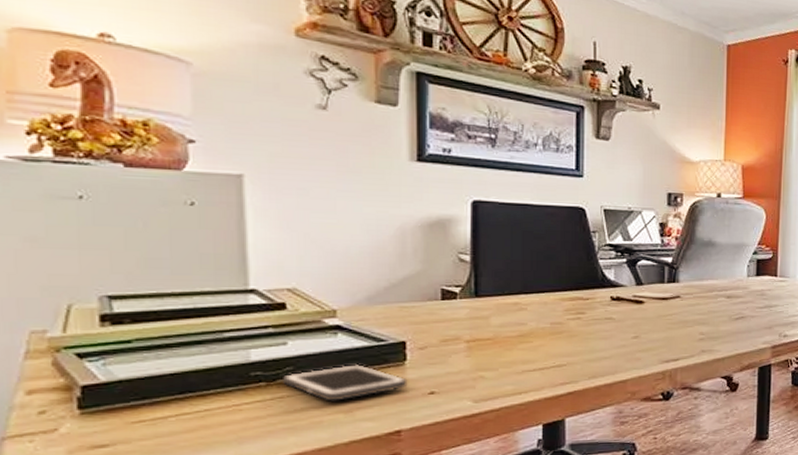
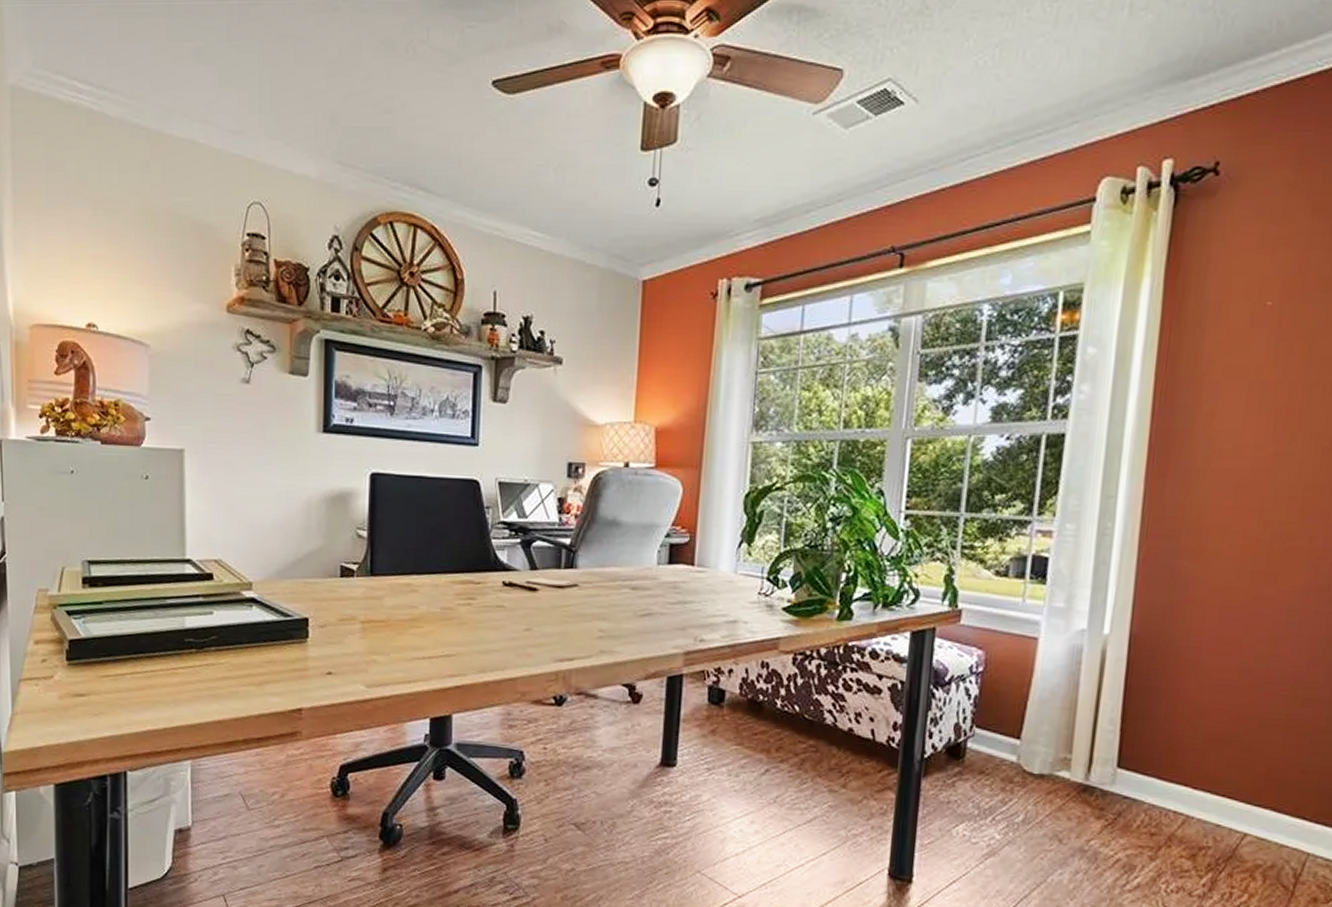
cell phone: present [283,363,408,401] -> none [209,637,309,673]

